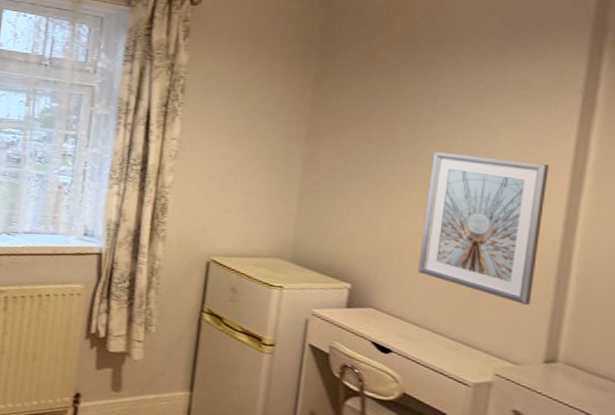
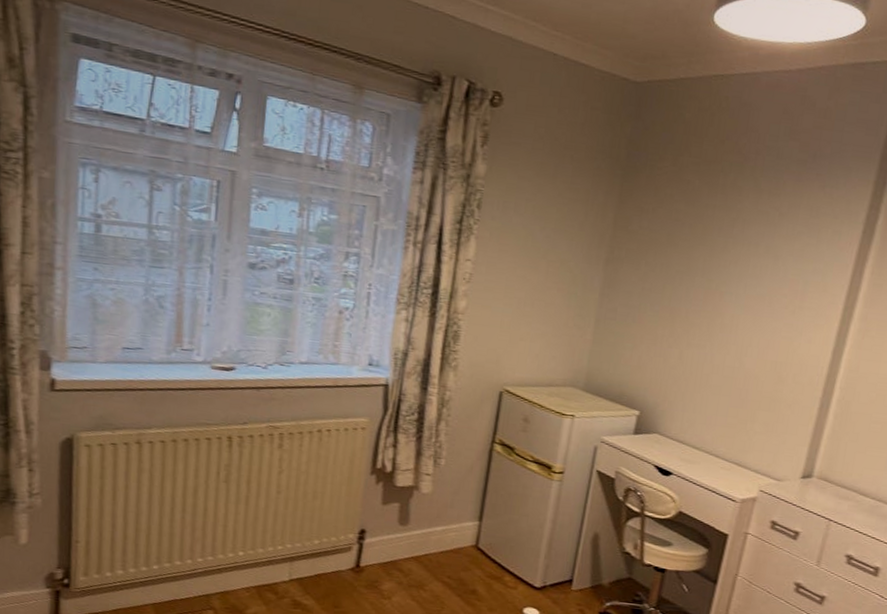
picture frame: present [418,151,549,305] -> none [702,278,827,427]

